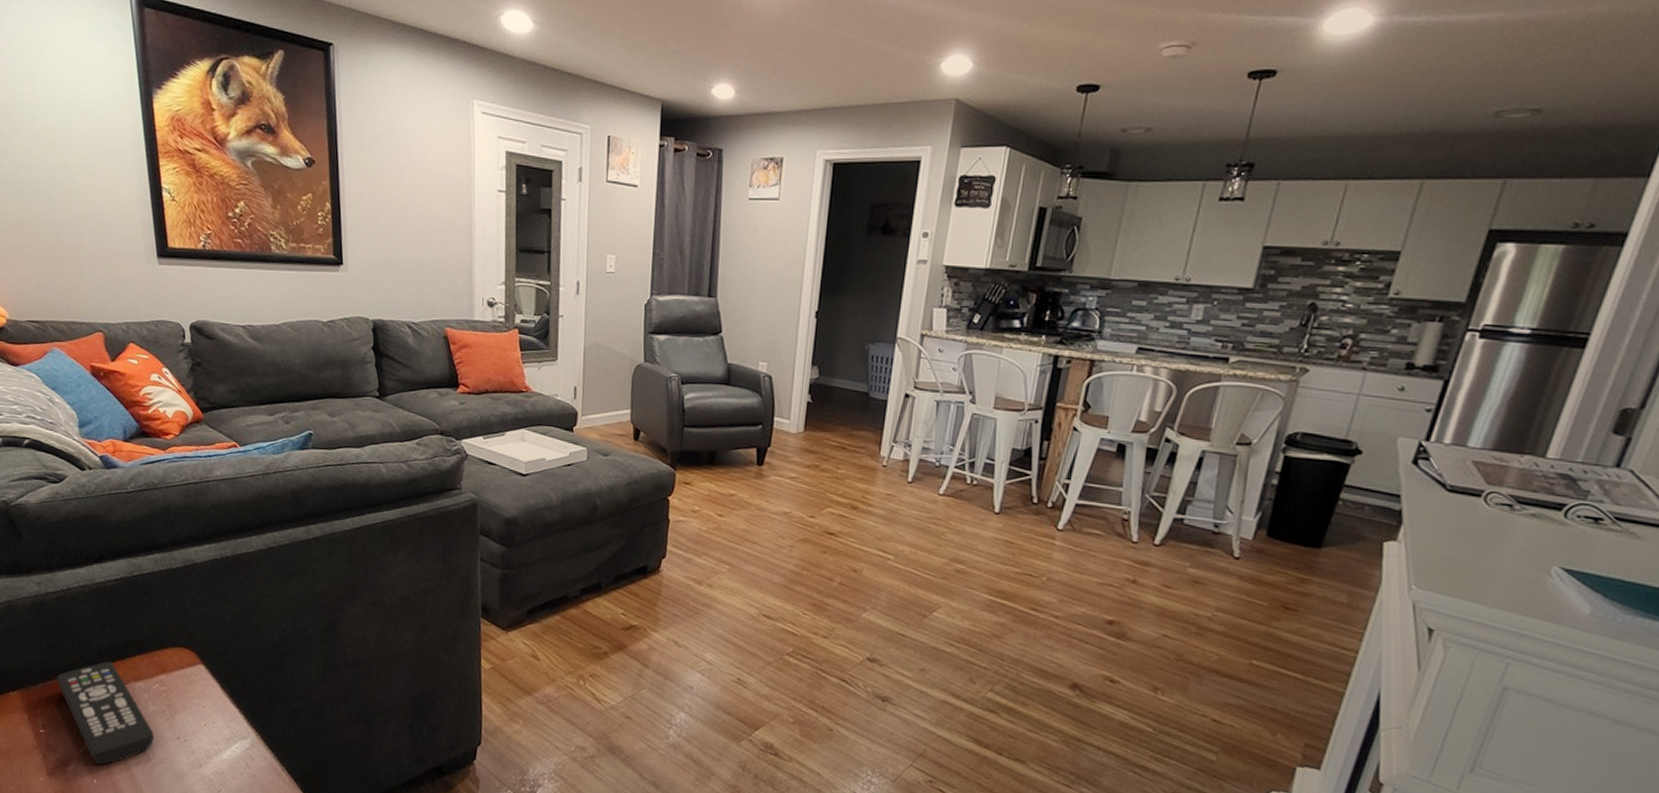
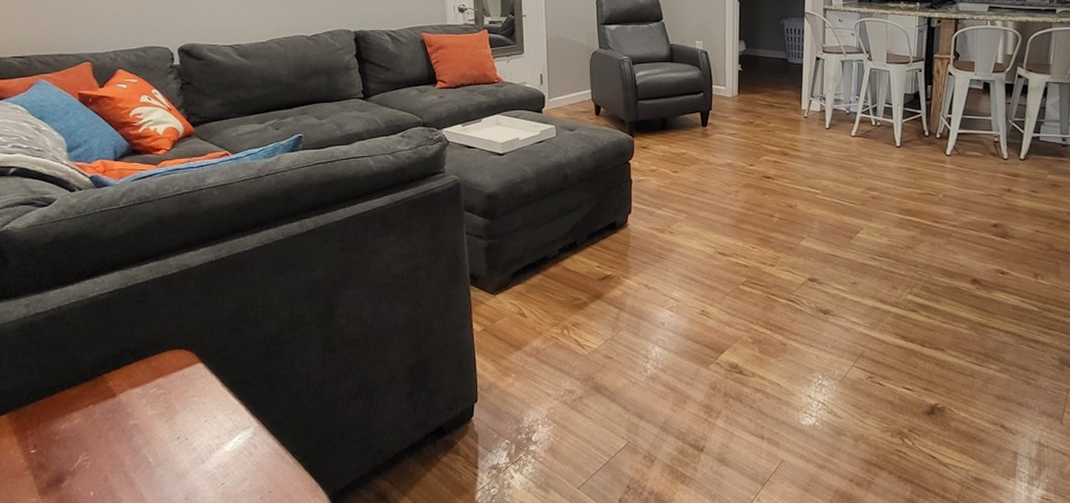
remote control: present [56,661,155,765] -> none [48,372,154,476]

